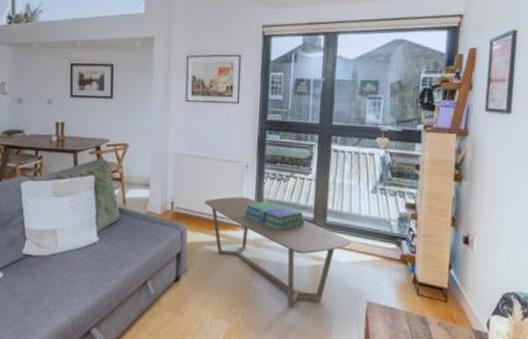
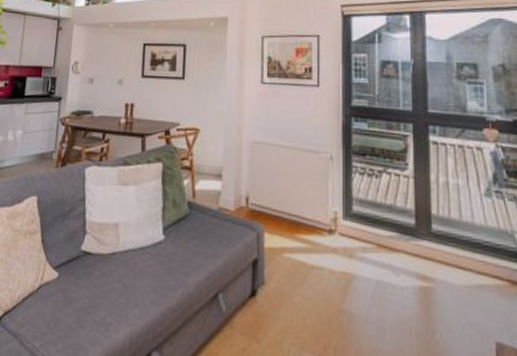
coffee table: present [204,196,351,307] -> none [283,193,466,343]
stack of books: present [244,200,305,231] -> none [330,200,405,239]

